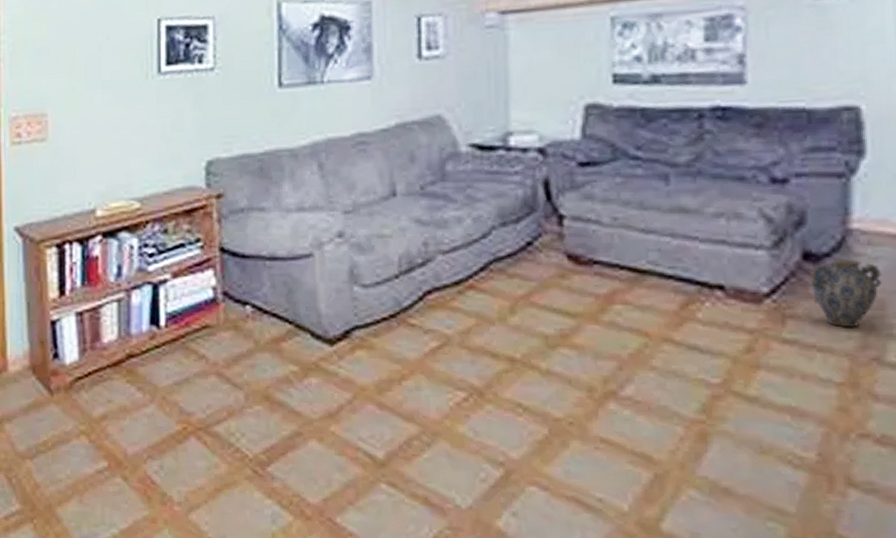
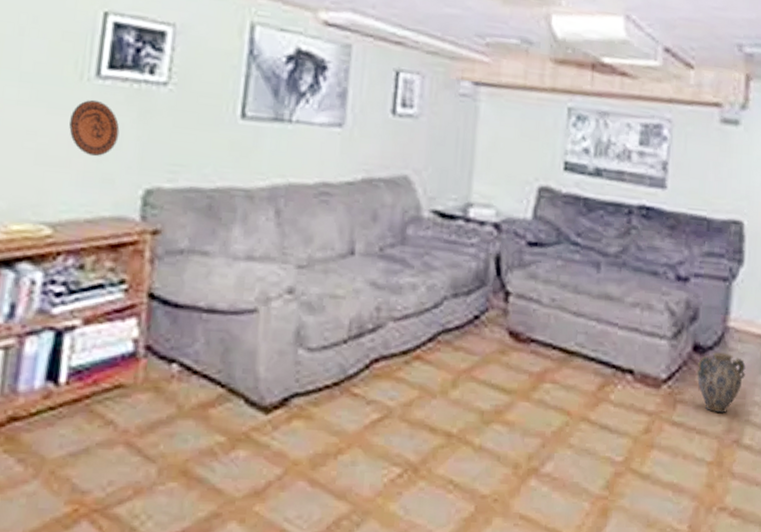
decorative plate: none [143,93,181,140] -> present [69,99,120,157]

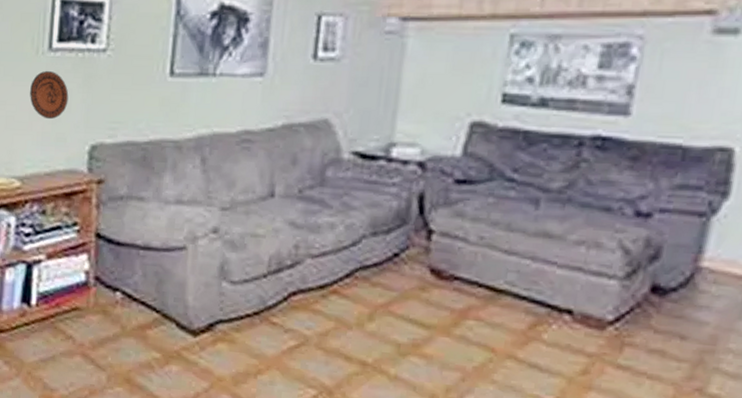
ceramic jug: present [696,352,746,414] -> none [652,294,721,359]

